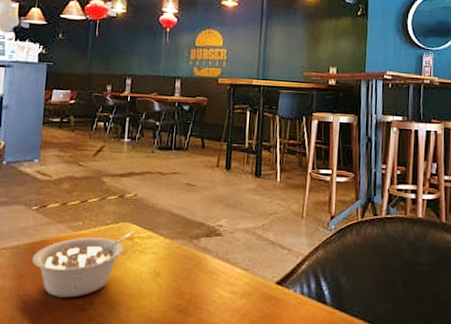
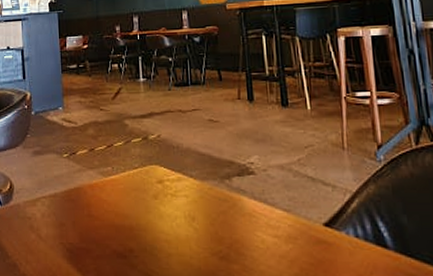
legume: present [32,231,135,298] -> none [70,174,164,245]

